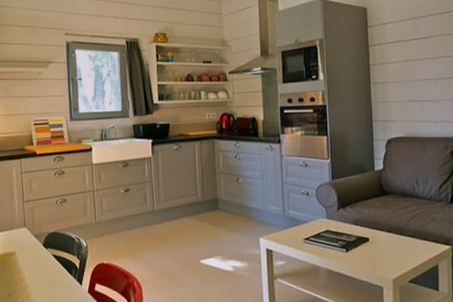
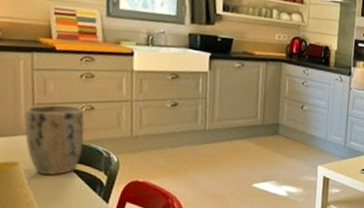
plant pot: none [18,200,60,261] -> present [24,104,84,175]

